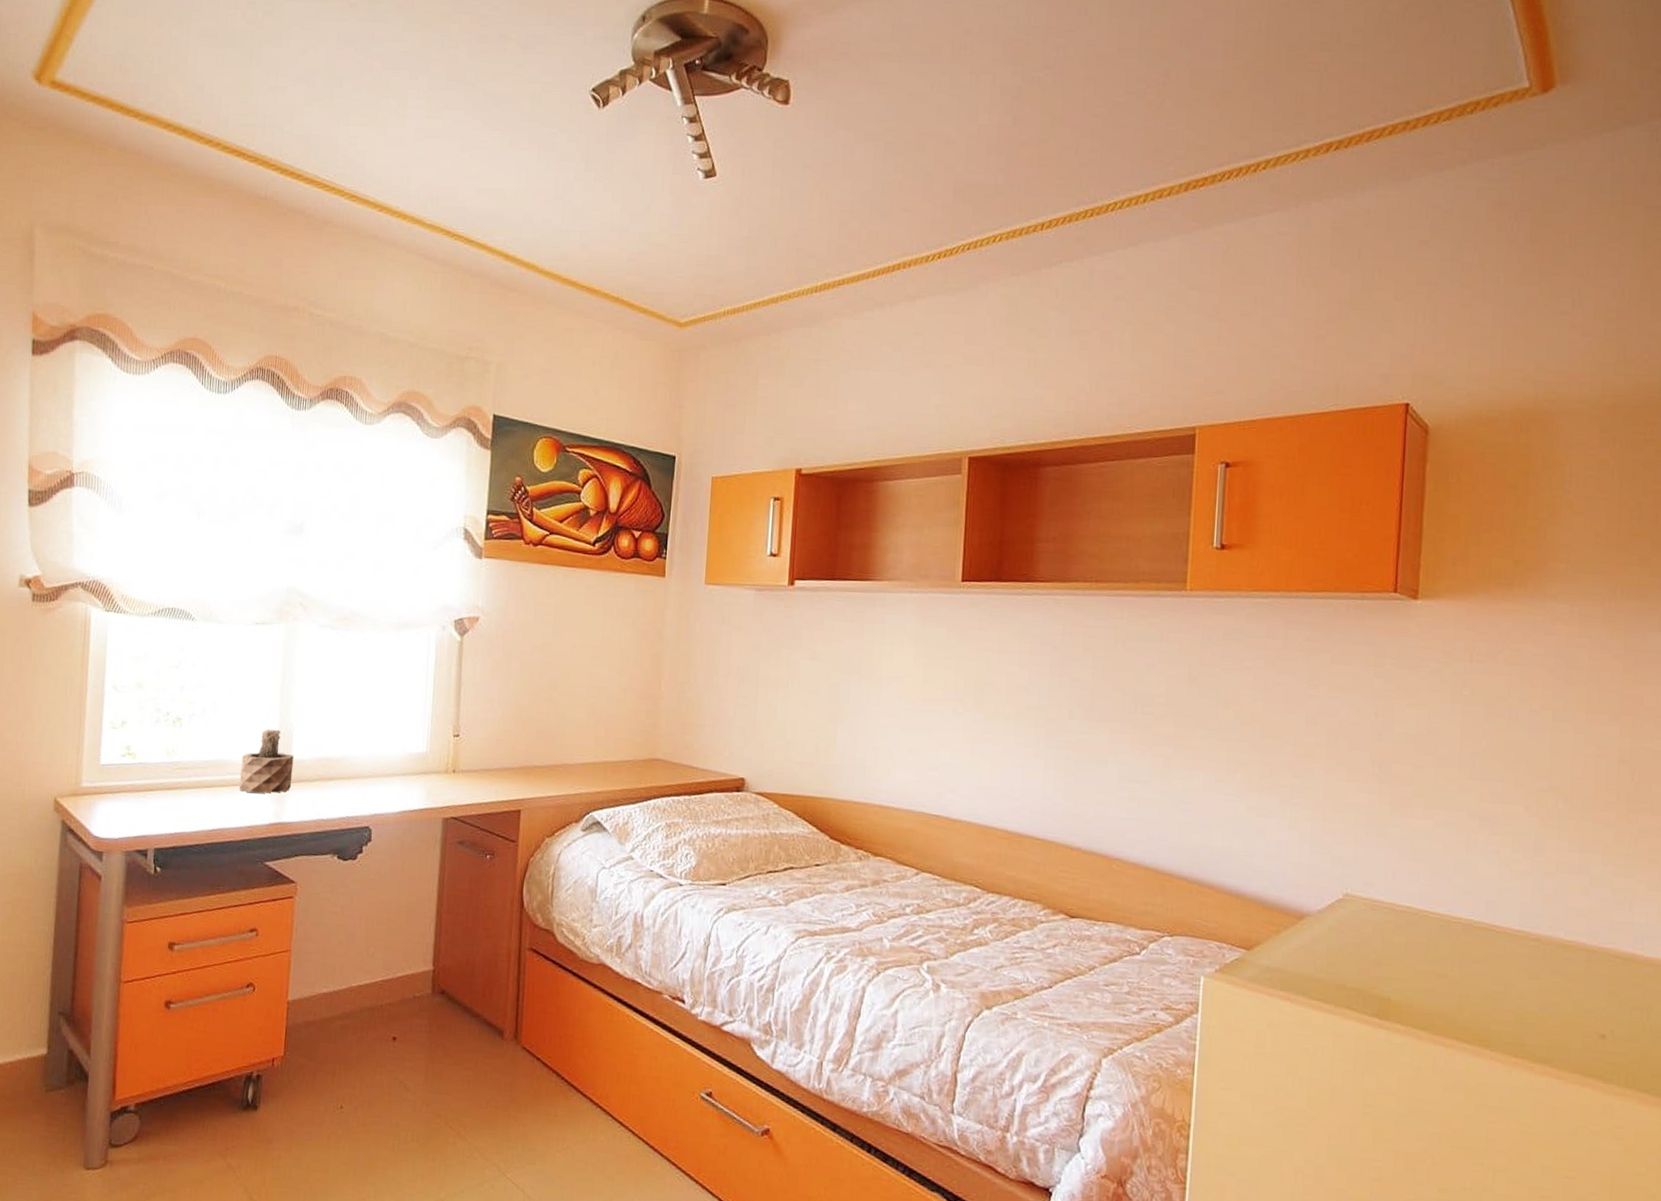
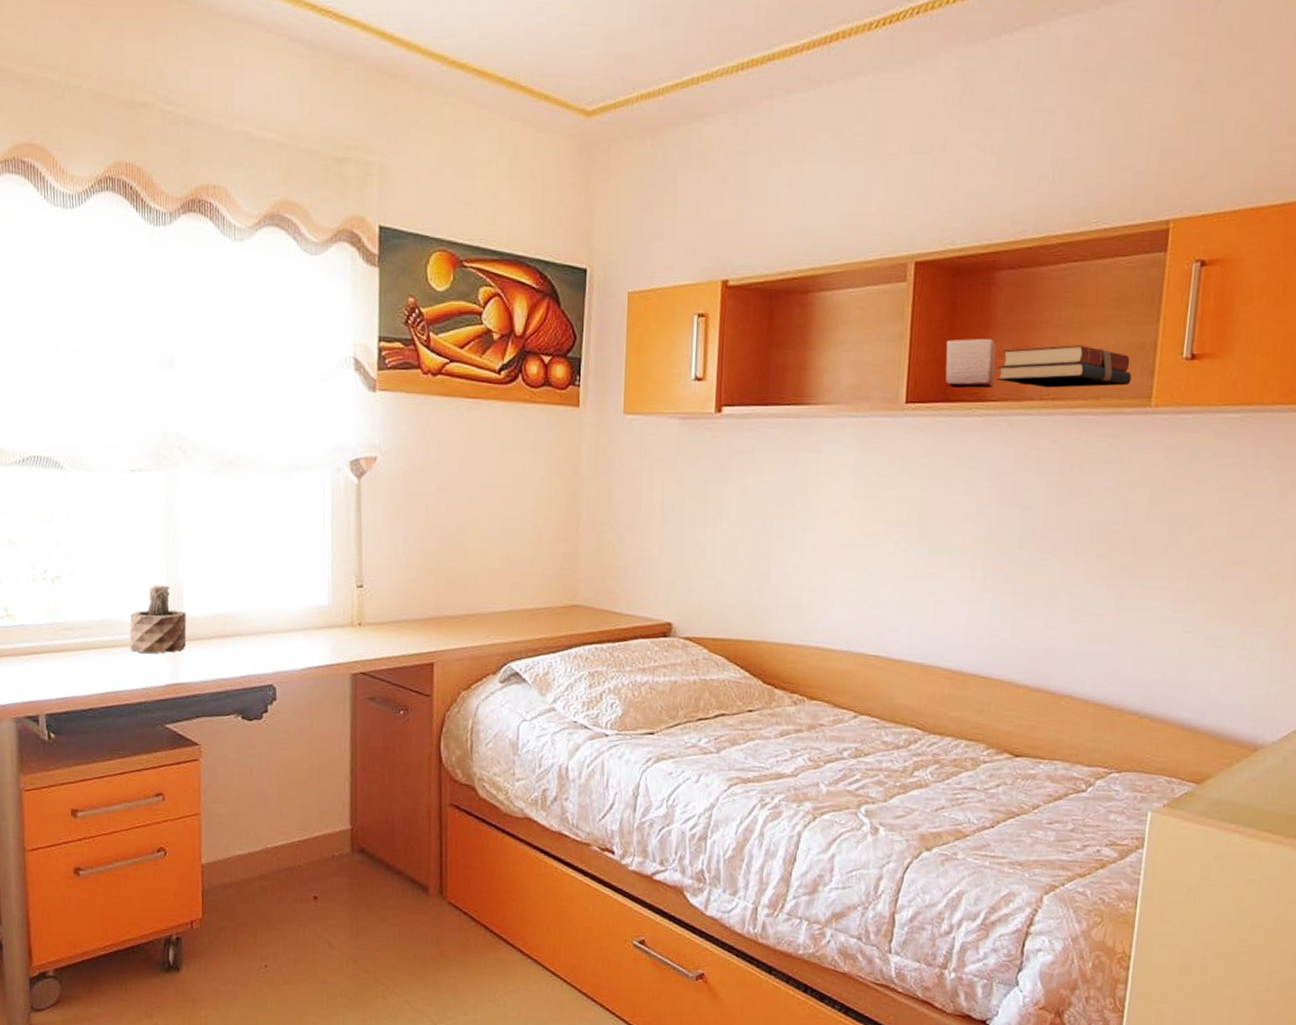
decorative box: none [997,525,1044,570] -> present [945,339,998,389]
books: none [1044,533,1168,572] -> present [996,345,1132,388]

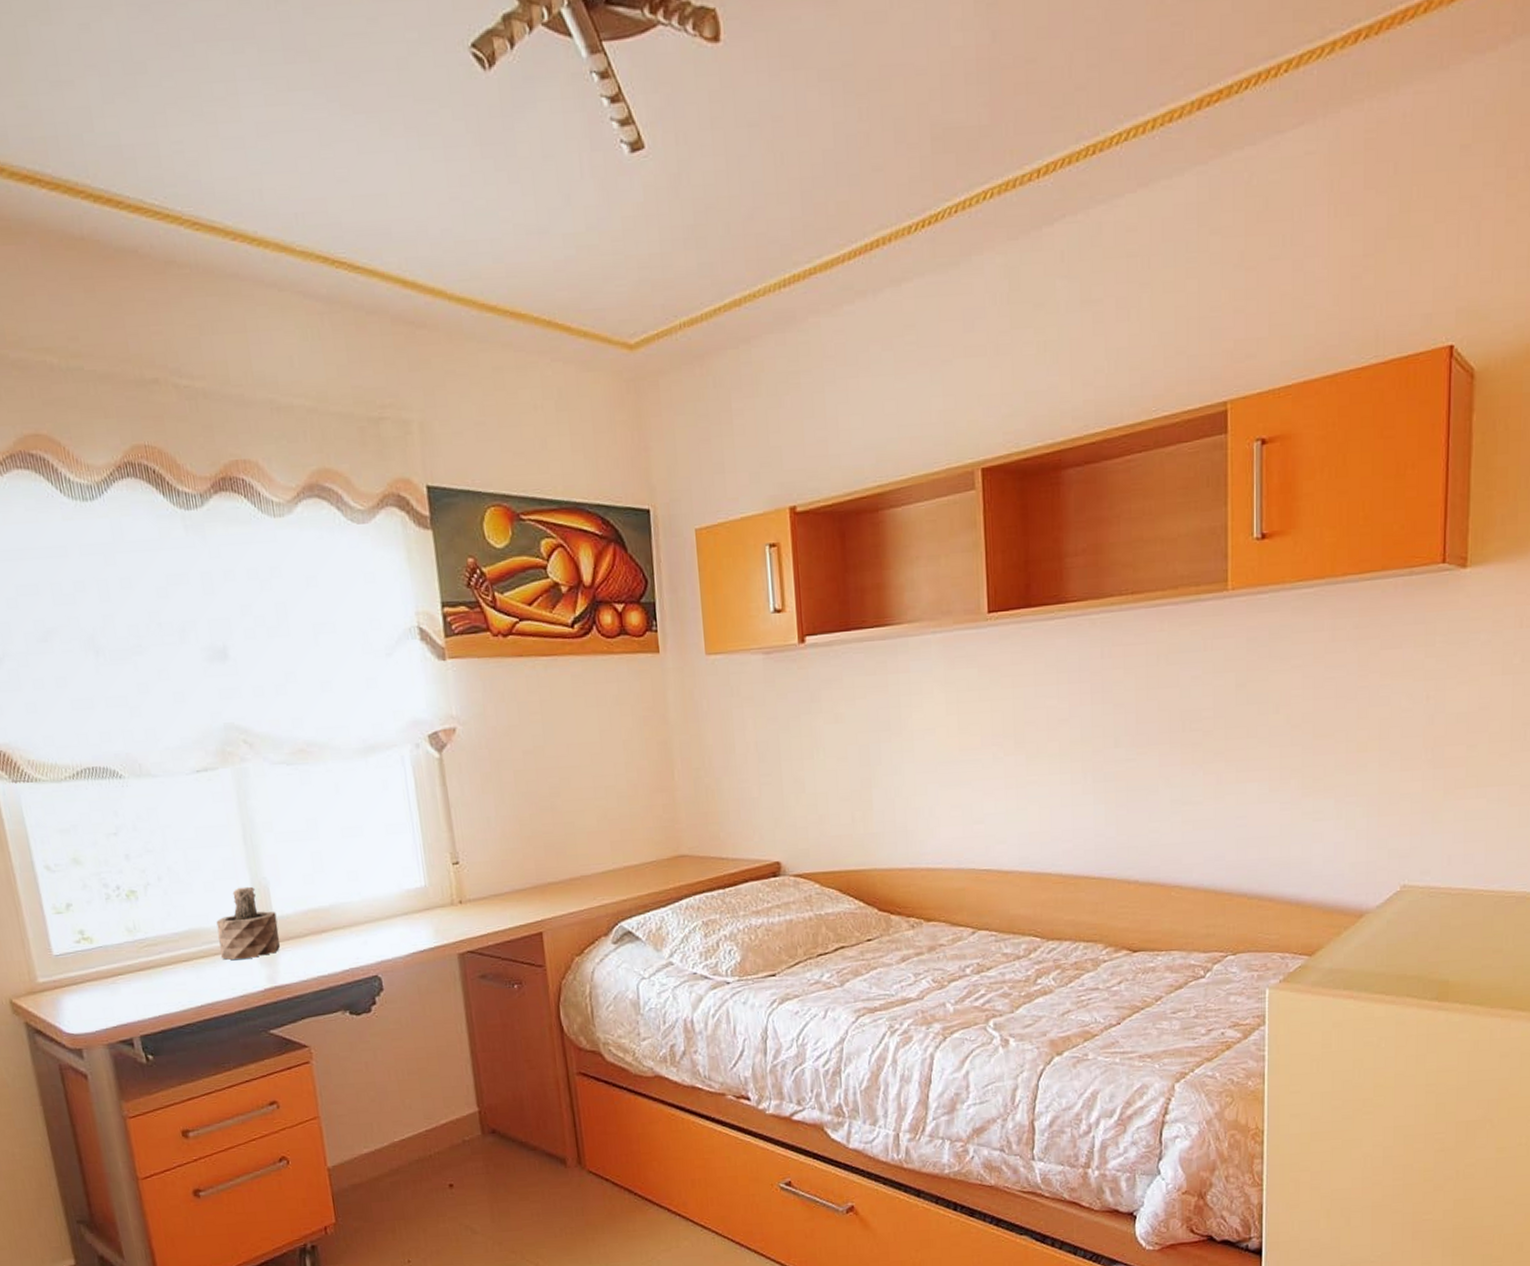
decorative box: present [945,339,998,389] -> none [1021,539,1073,592]
books: present [996,345,1132,388] -> none [1074,536,1206,583]

